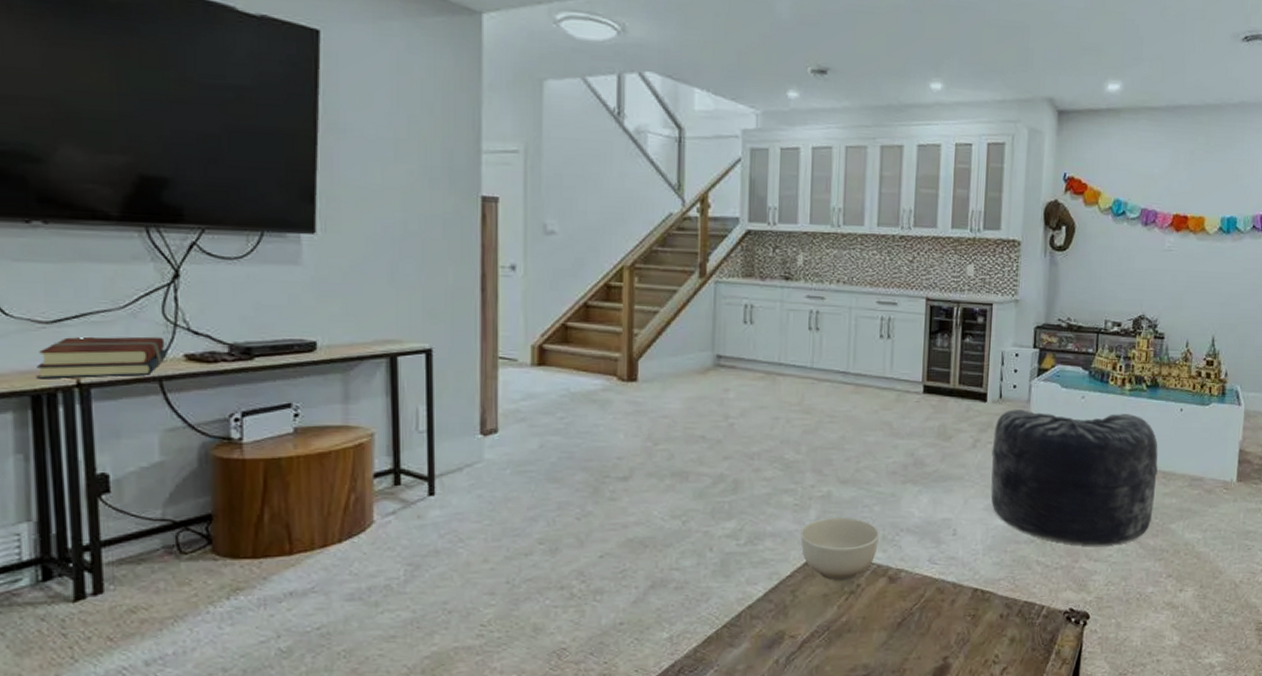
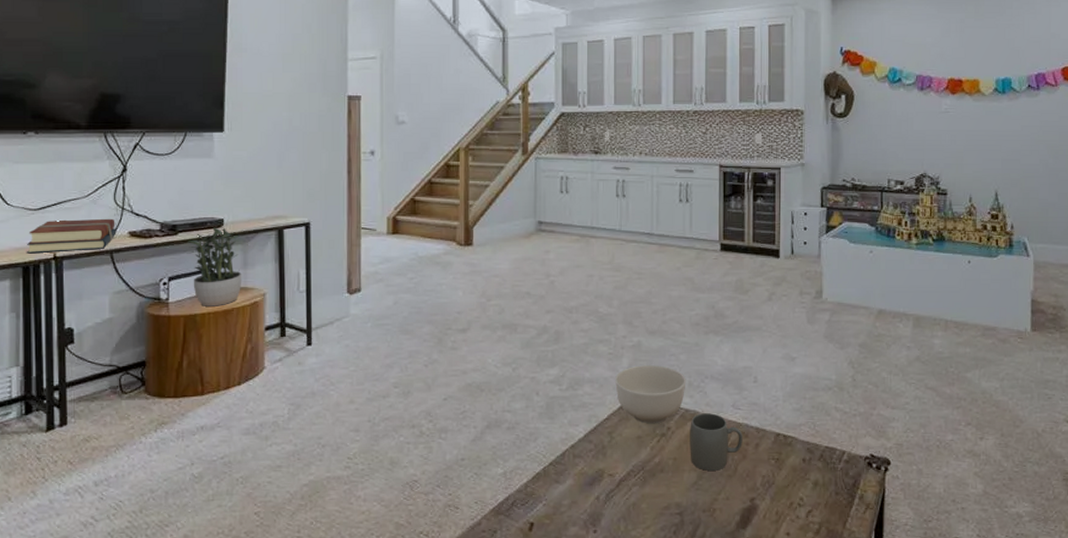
potted plant: none [266,351,343,448] -> present [186,227,242,306]
mug: none [880,568,938,629] -> present [688,413,743,471]
bean bag chair: present [991,409,1158,546] -> none [787,264,949,394]

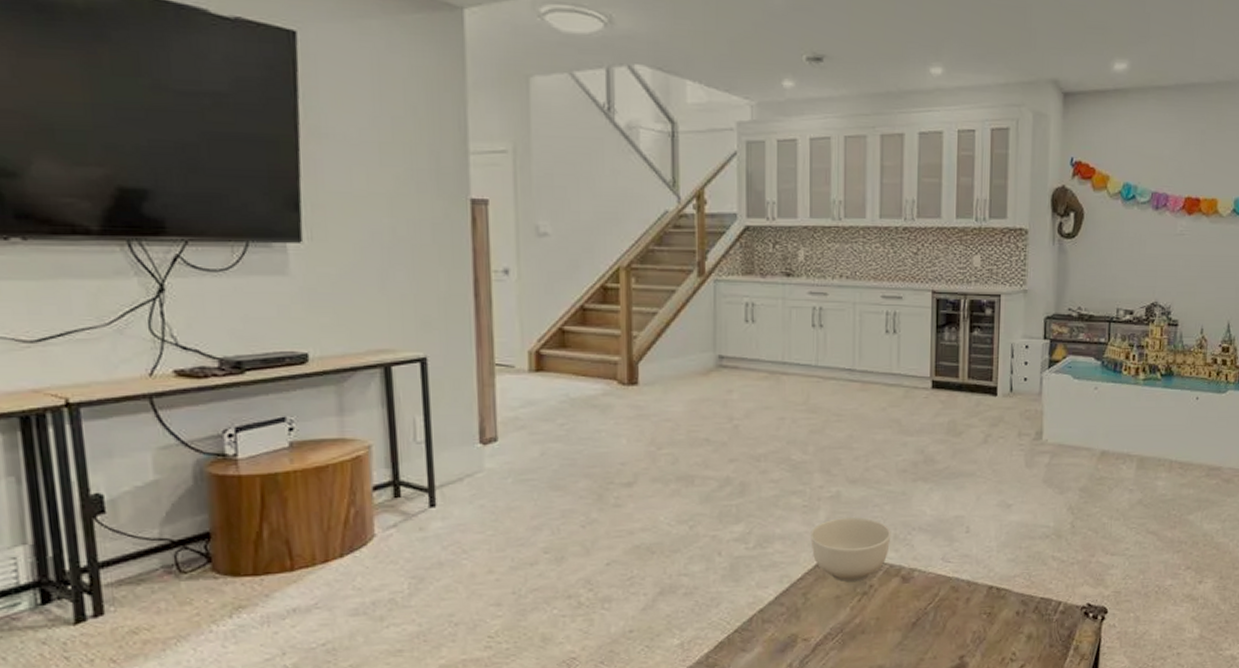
books: present [26,218,117,254] -> none [22,353,157,400]
potted plant: present [186,227,242,306] -> none [259,364,339,463]
mug: present [688,413,743,471] -> none [893,568,953,630]

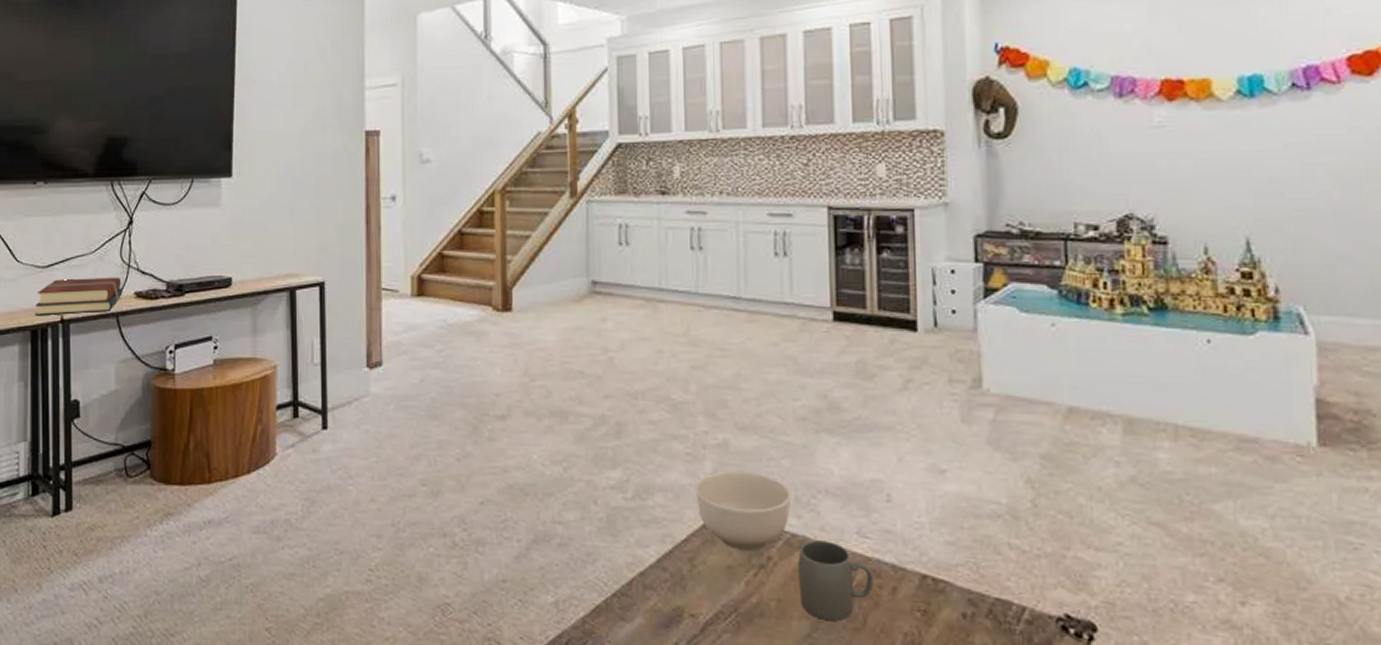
books: none [22,353,157,400] -> present [34,277,123,316]
mug: none [893,568,953,630] -> present [797,540,873,621]

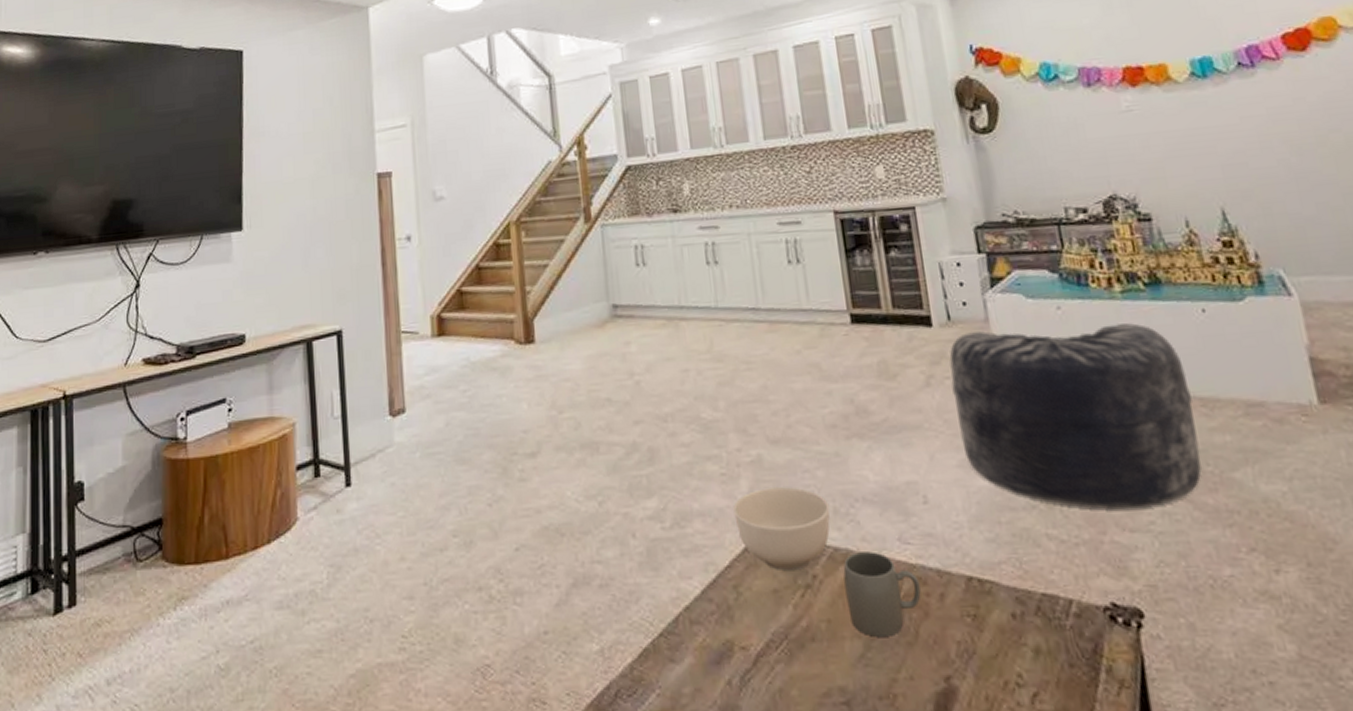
books: present [34,277,123,316] -> none [34,344,130,394]
bean bag chair: none [930,341,1181,529] -> present [949,323,1202,510]

